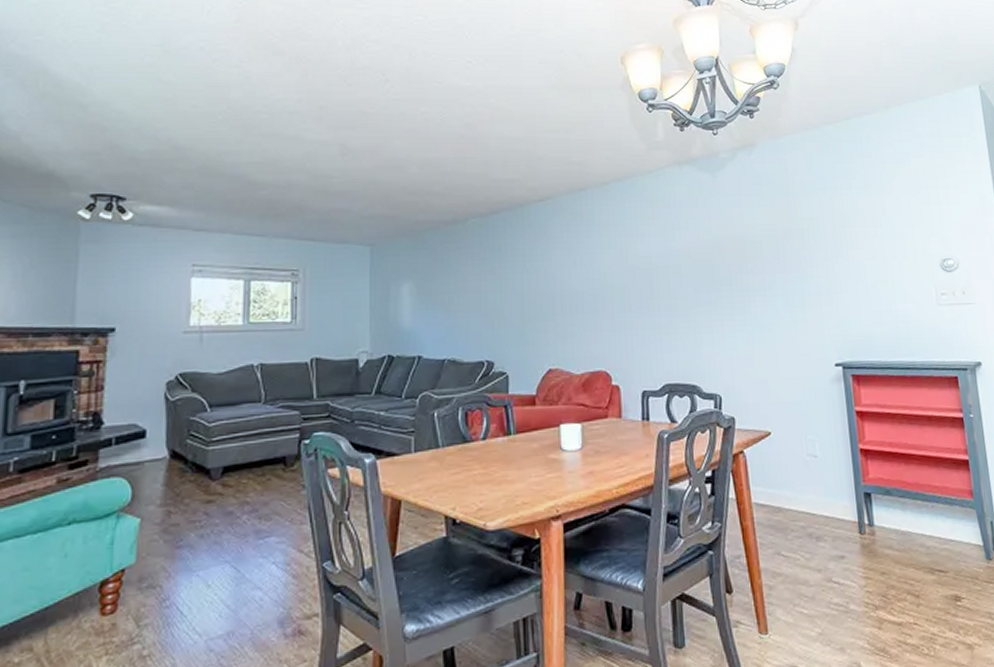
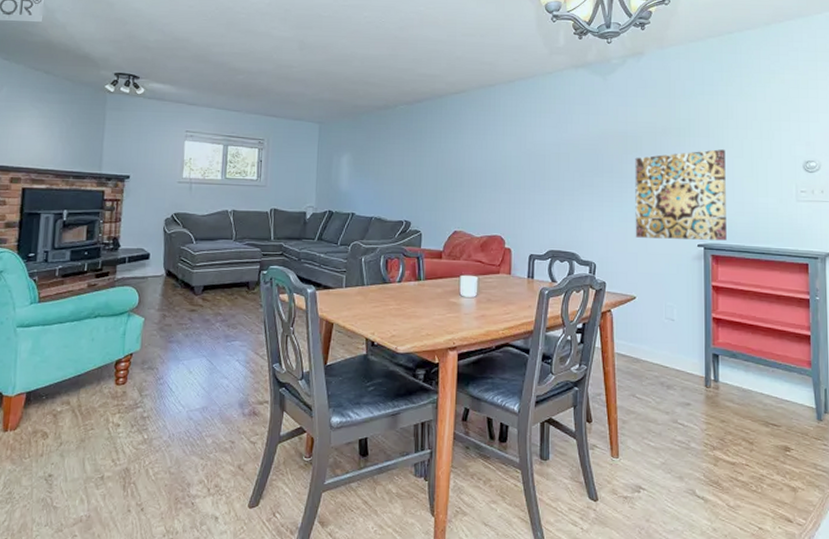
wall art: none [756,251,867,361] -> present [635,149,727,240]

